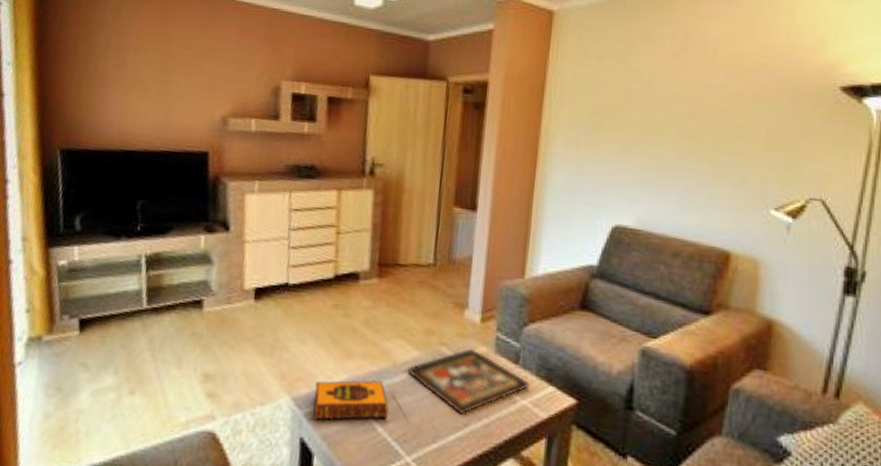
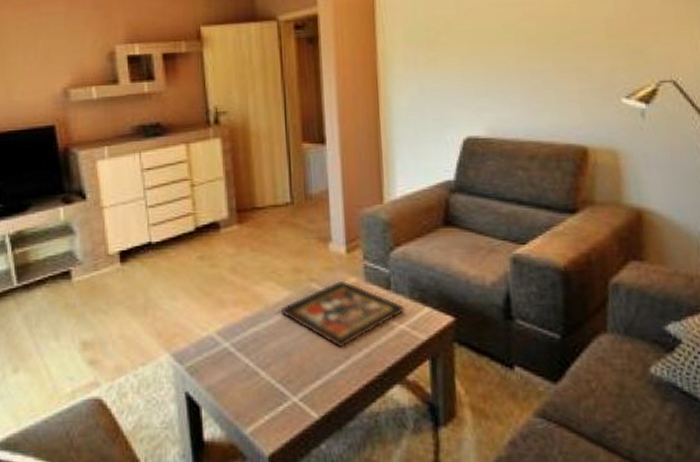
hardback book: present [314,380,389,420] -> none [193,325,268,373]

